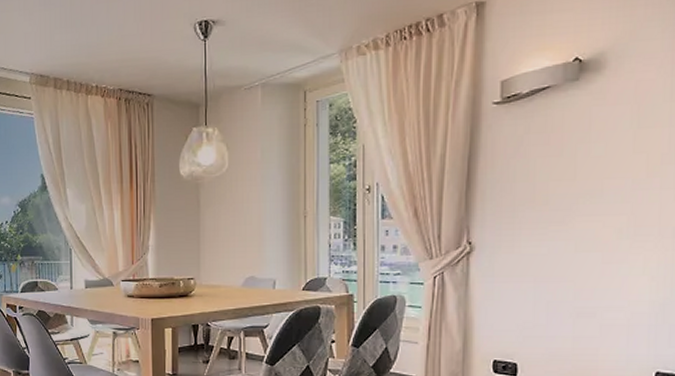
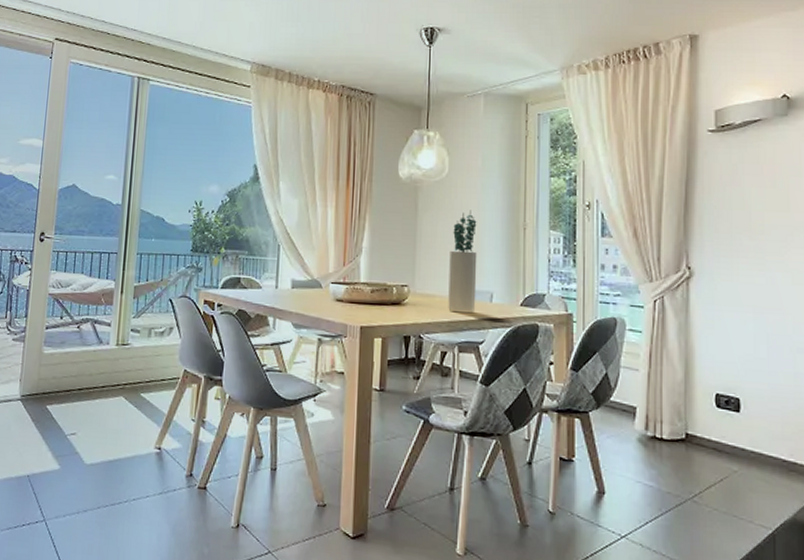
vase: none [233,202,260,301] -> present [448,210,477,314]

